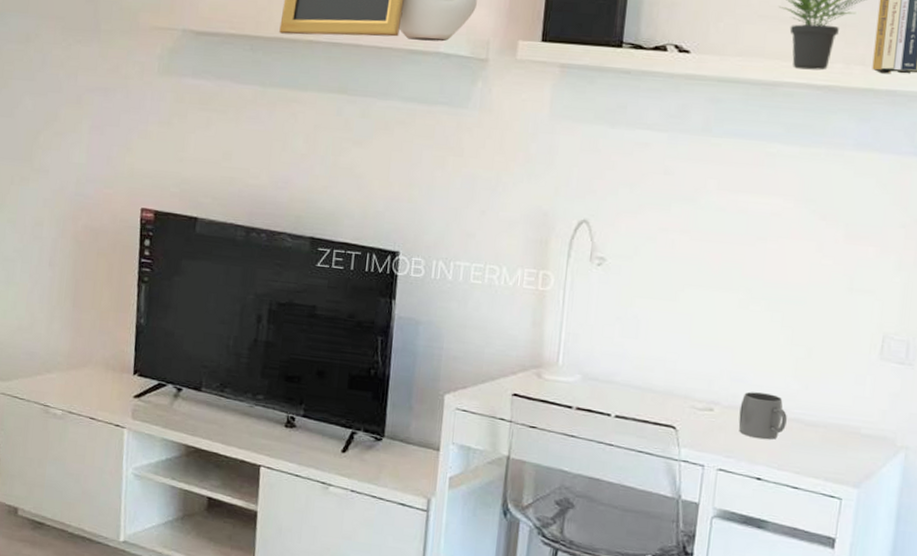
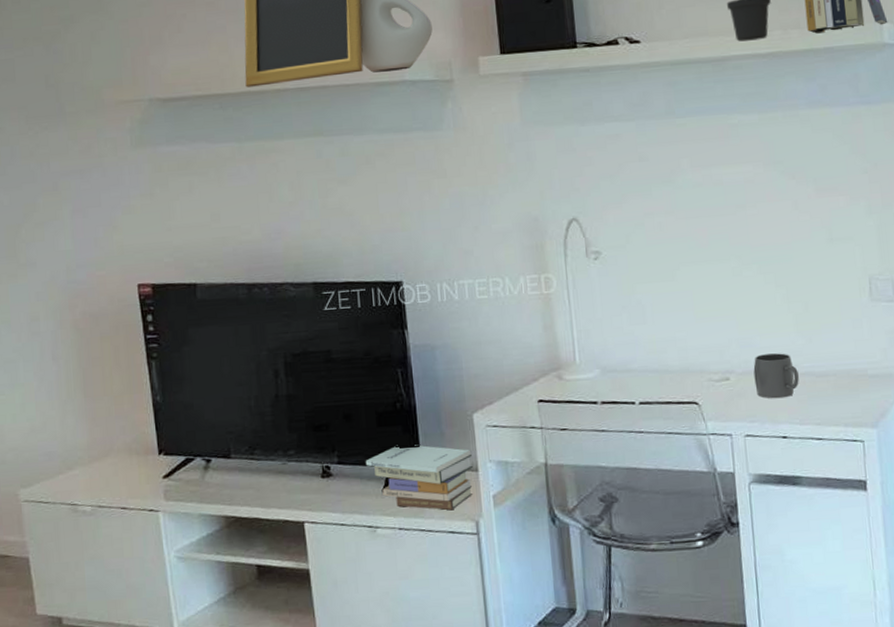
books: none [330,410,436,484] -> present [365,444,474,511]

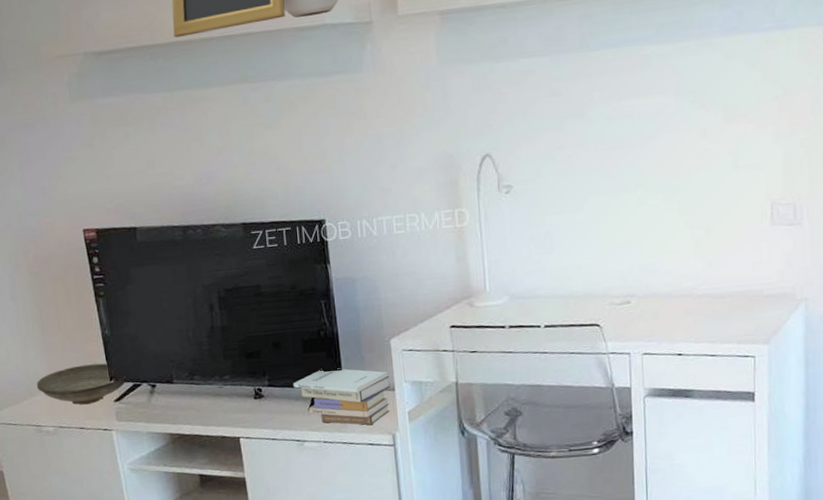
decorative bowl: none [74,433,180,481] -> present [36,363,128,405]
mug: present [753,353,799,399] -> none [654,277,697,320]

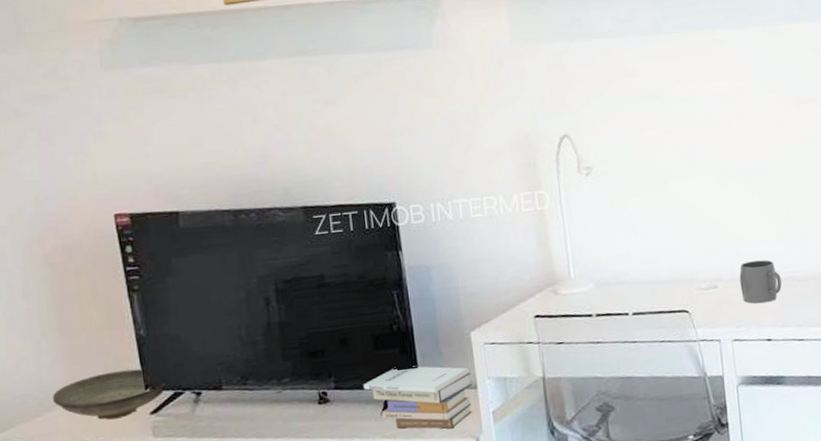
mug: none [654,277,697,320] -> present [739,260,782,304]

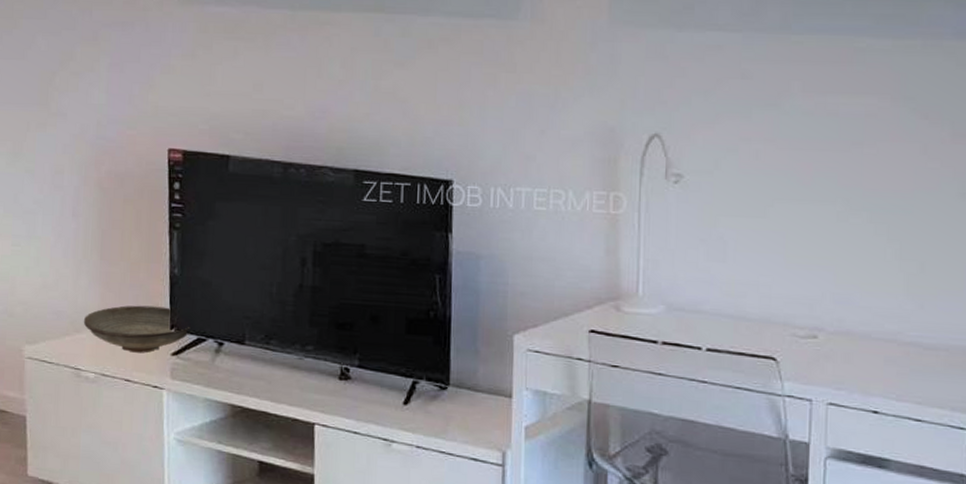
books: present [363,365,473,429] -> none [388,356,508,436]
mug: present [739,260,782,304] -> none [847,314,902,368]

